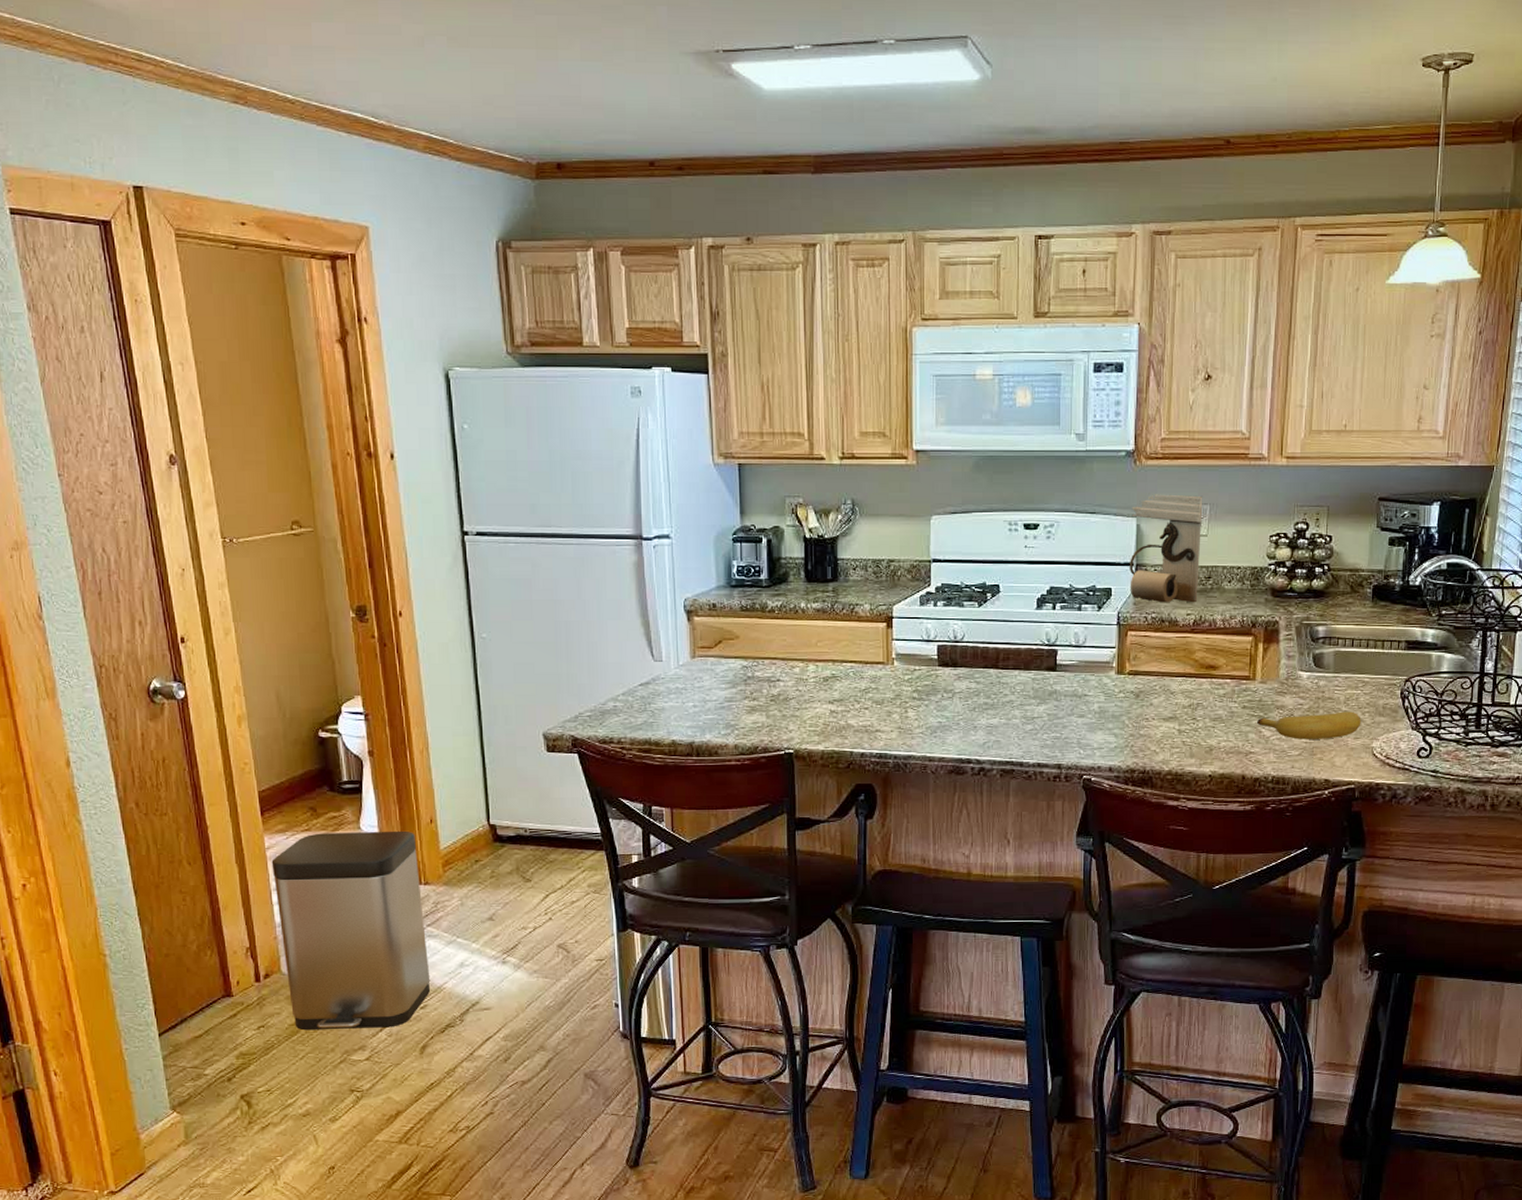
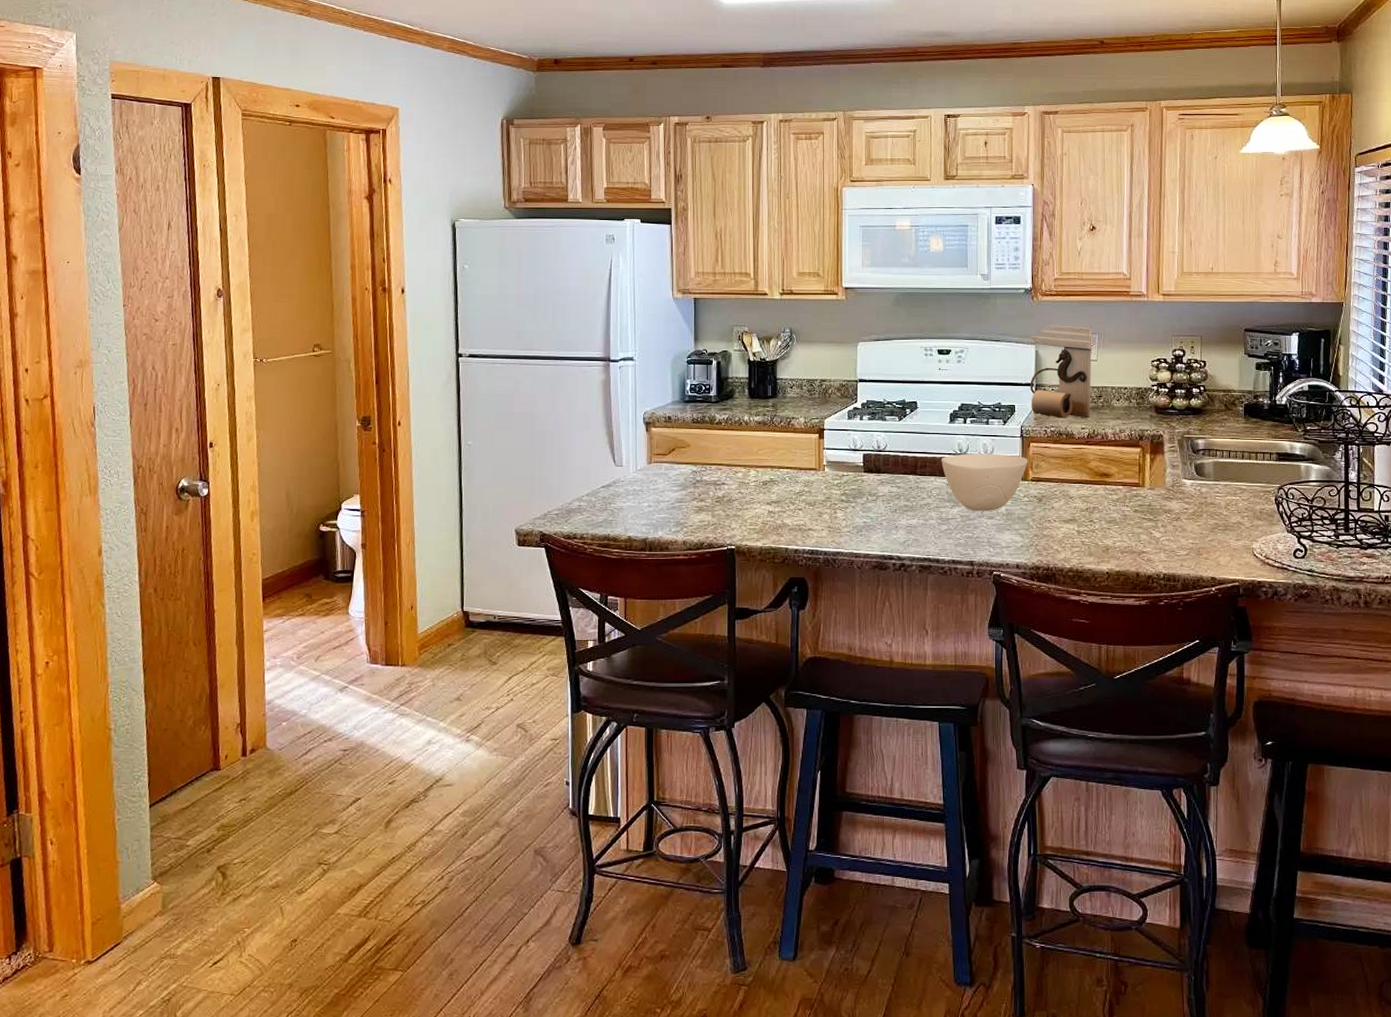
pedal bin: present [271,830,431,1029] -> none [267,616,400,803]
bowl: none [1026,643,1125,709] -> present [941,453,1028,511]
banana: present [1257,711,1361,740] -> none [1148,515,1241,541]

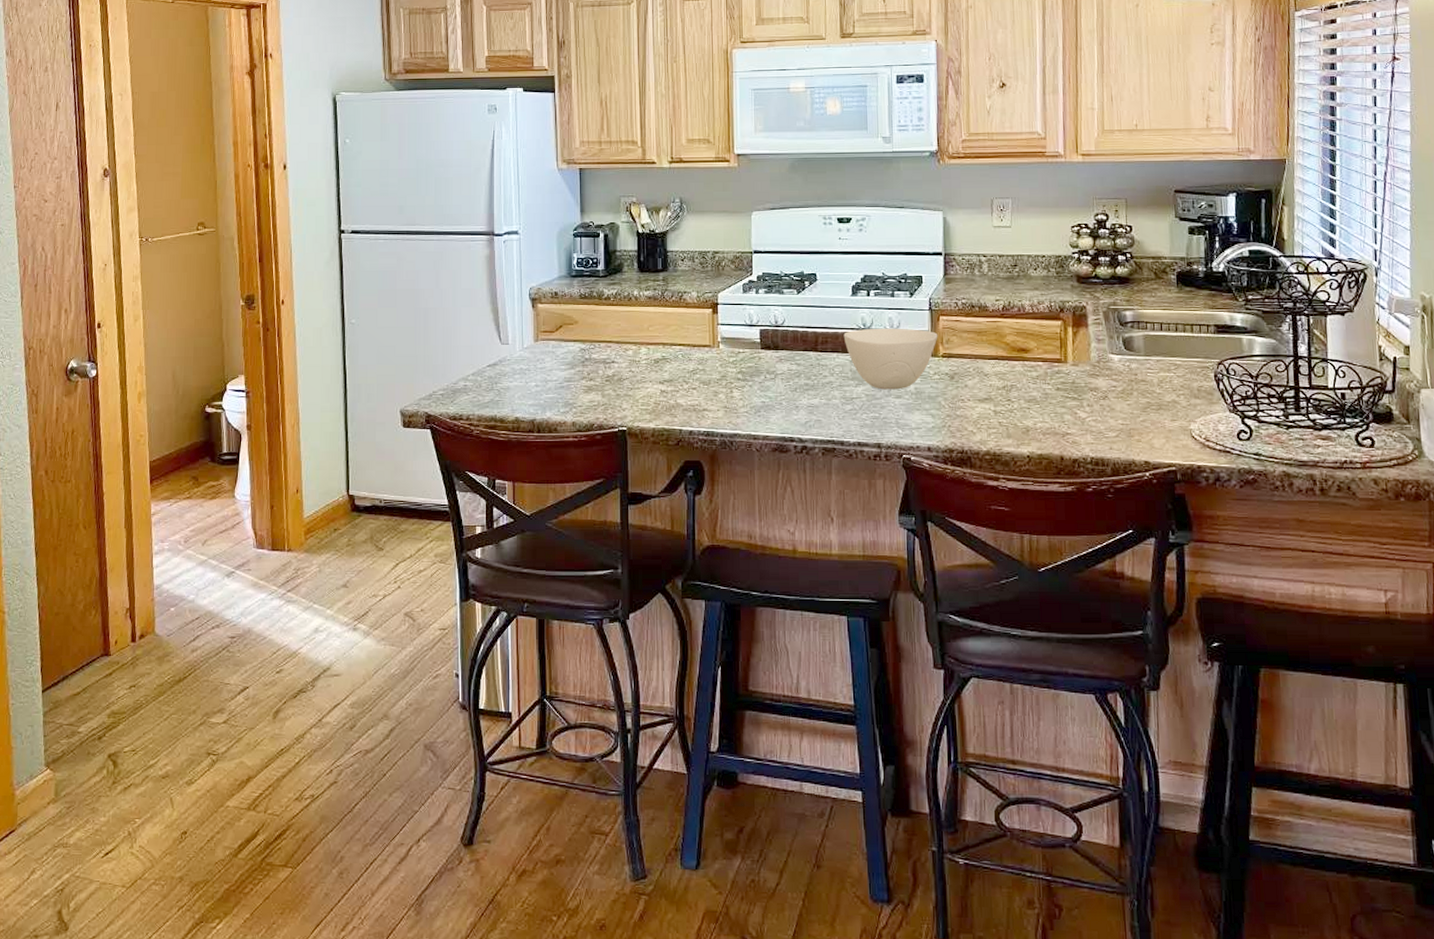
paper towel holder: present [1030,325,1092,418] -> none [937,189,1006,290]

